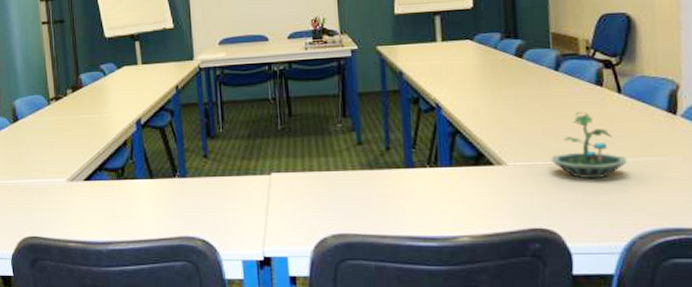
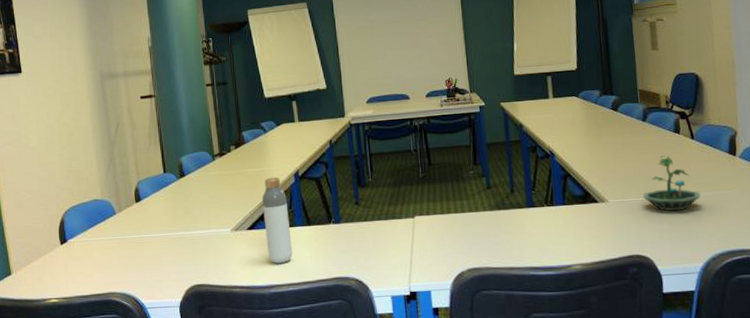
bottle: none [101,124,133,218] -> present [262,177,293,263]

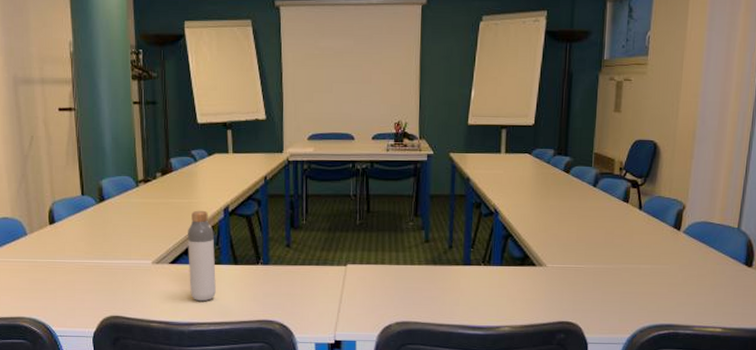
terrarium: present [643,155,701,212] -> none [582,224,639,282]

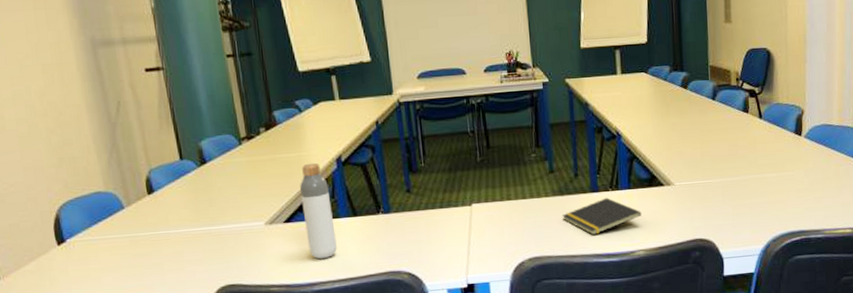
notepad: none [433,272,511,307] -> present [563,197,642,236]

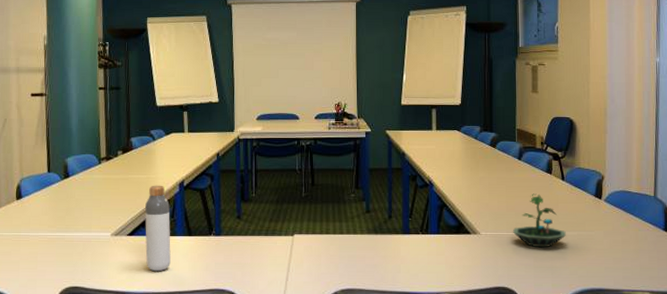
notepad: present [563,197,642,236] -> none [375,240,448,275]
terrarium: none [709,136,765,194] -> present [513,193,566,248]

